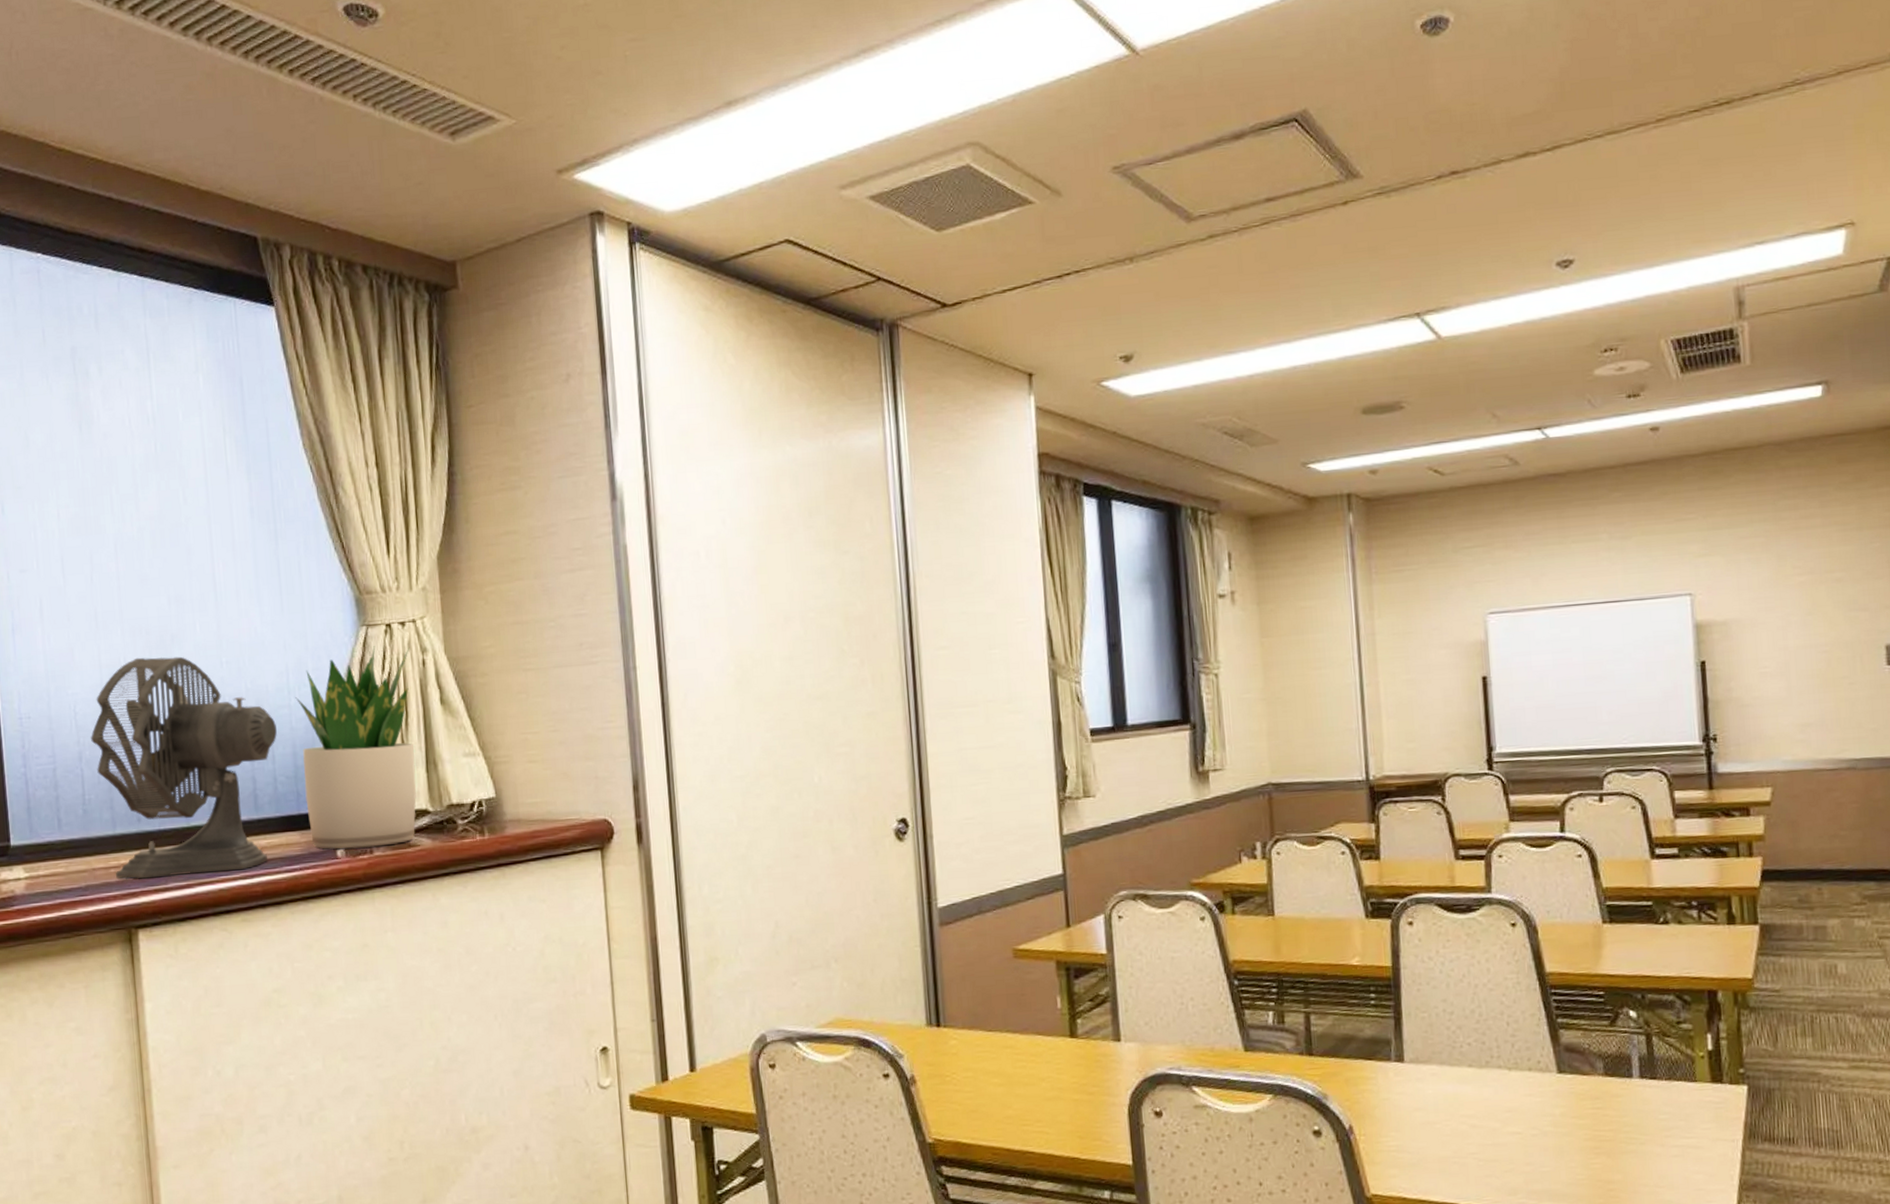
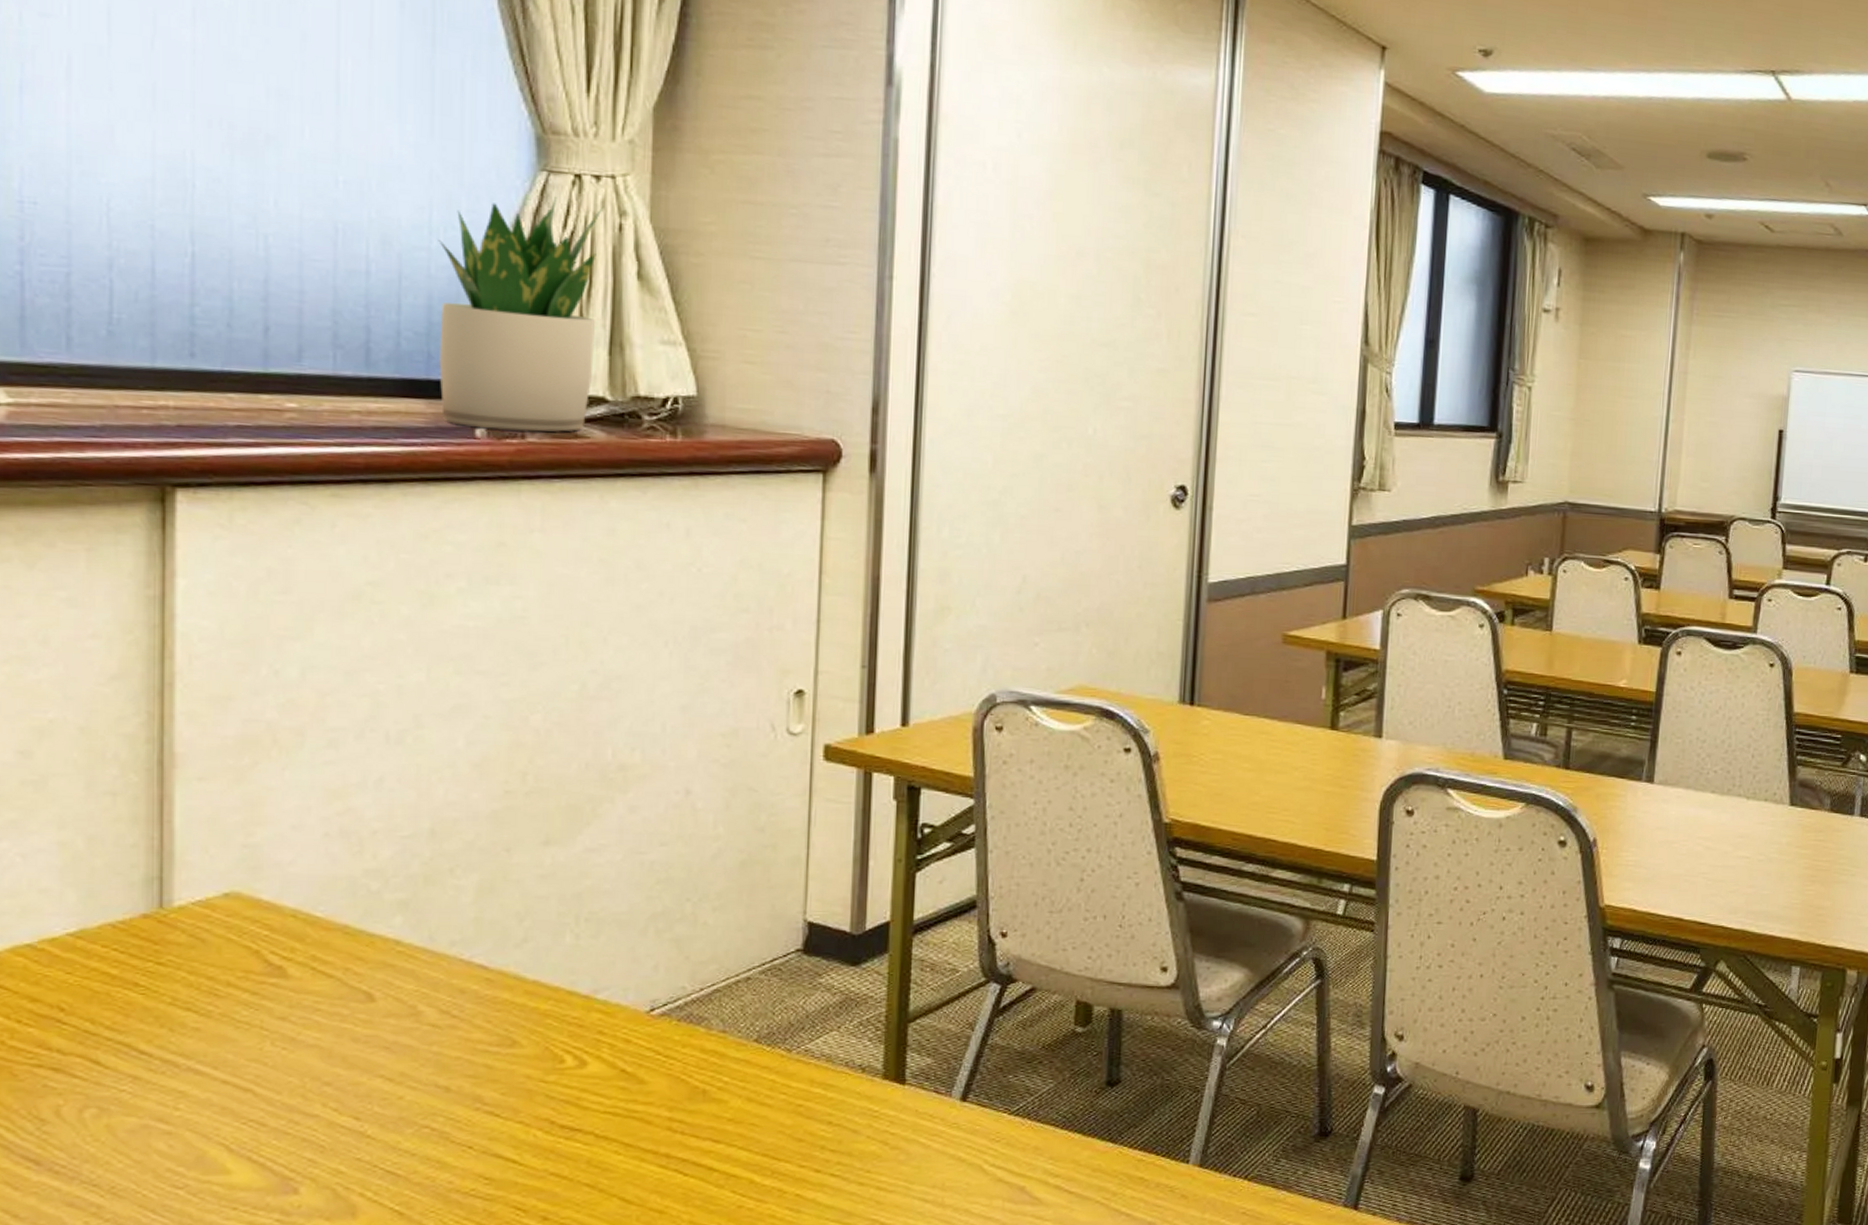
desk fan: present [91,656,277,879] -> none [129,154,407,434]

